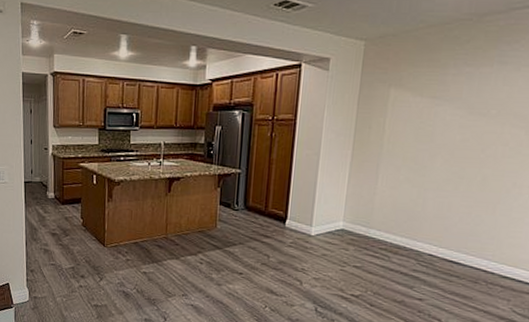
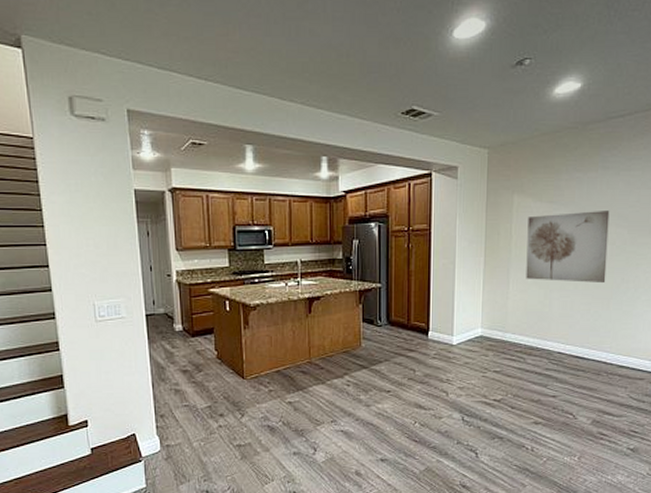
wall art: none [397,108,504,187] -> present [526,211,610,284]

